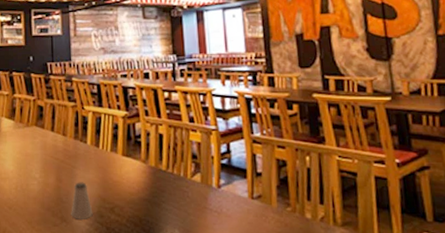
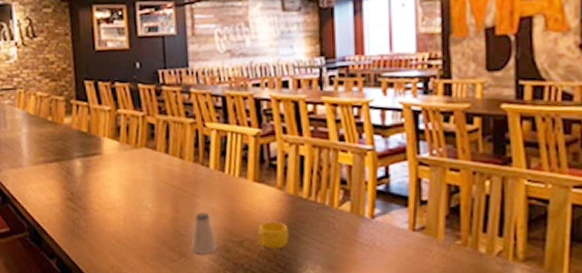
cup: none [125,190,152,215] -> present [257,221,289,249]

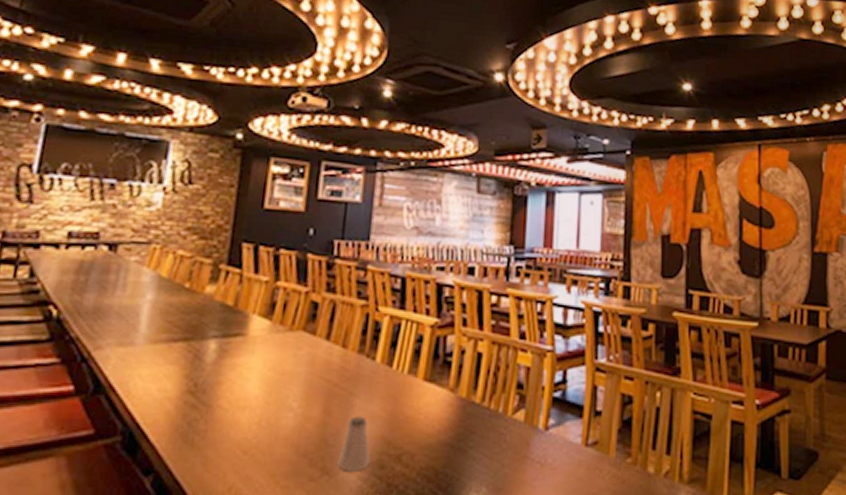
cup: present [257,221,289,249] -> none [418,430,456,465]

